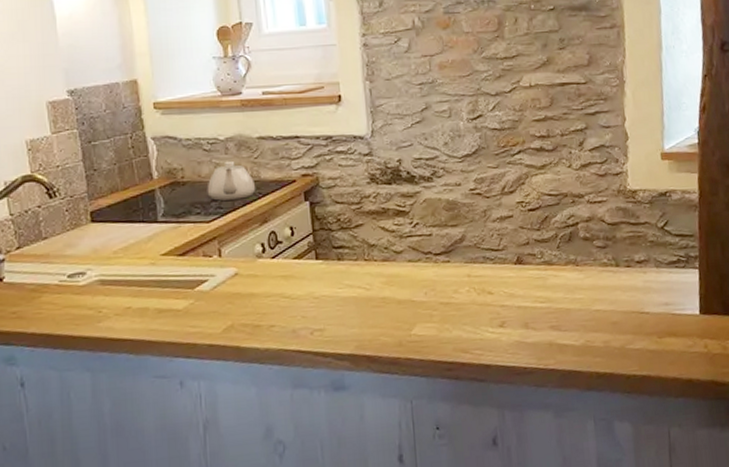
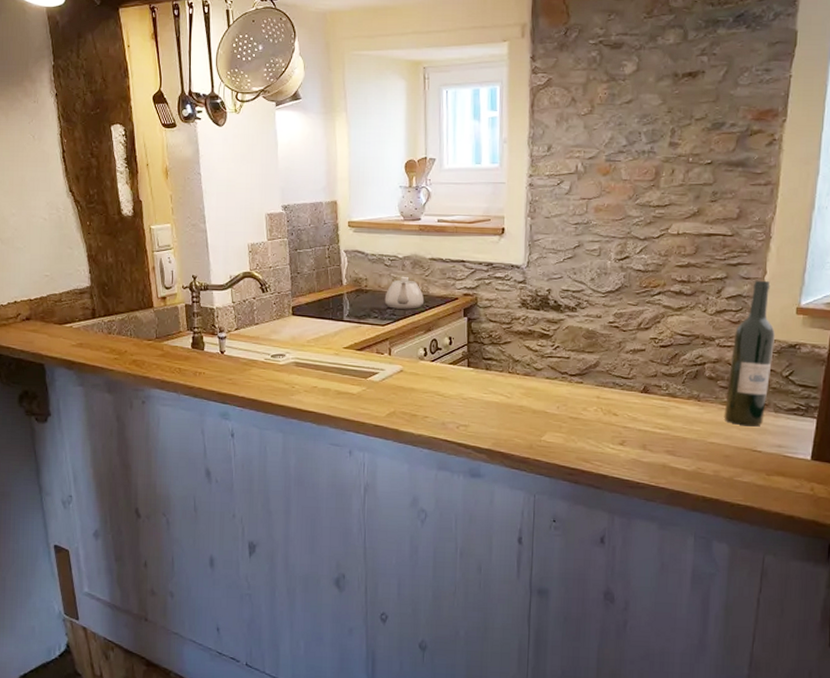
wine bottle: none [603,127,647,286] -> present [723,280,776,426]

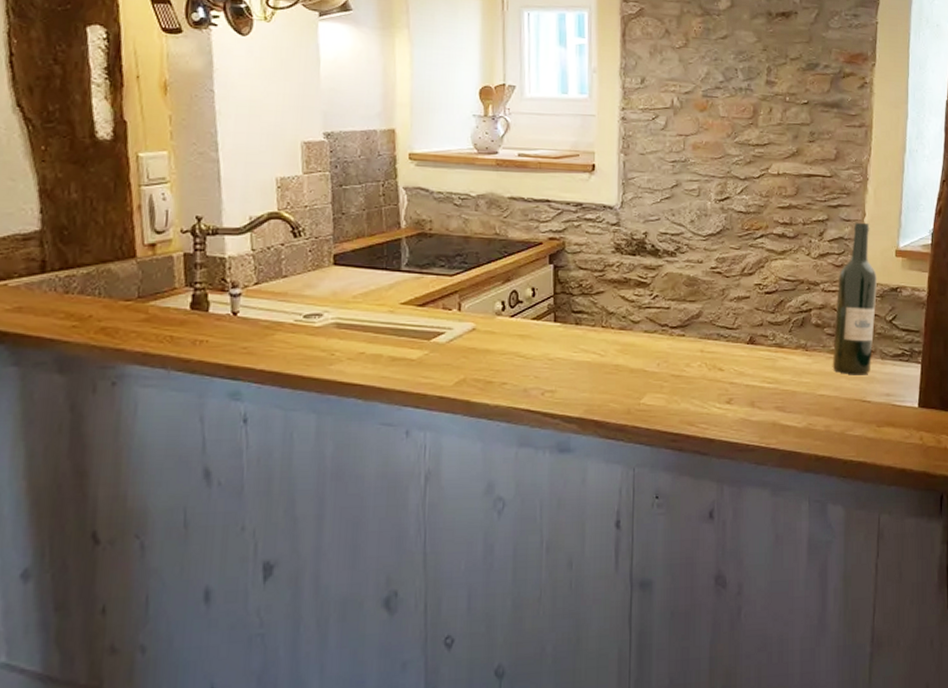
teapot: present [384,276,425,311] -> none [453,217,503,258]

